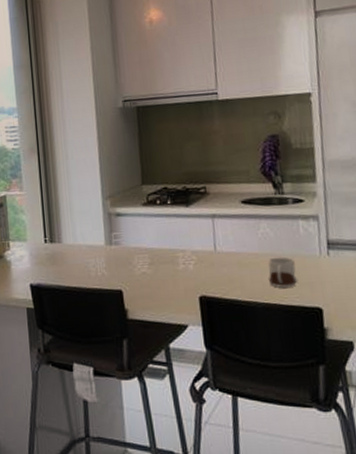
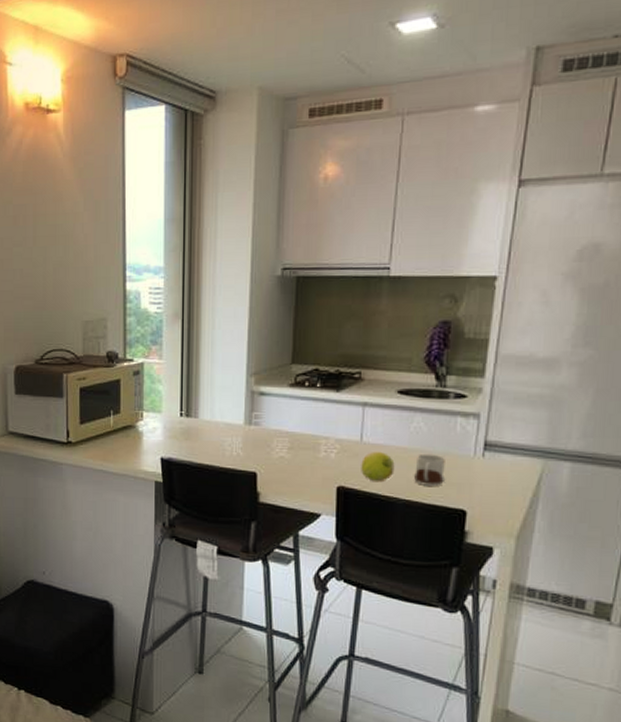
fruit: none [218,258,250,289] -> present [361,451,395,482]

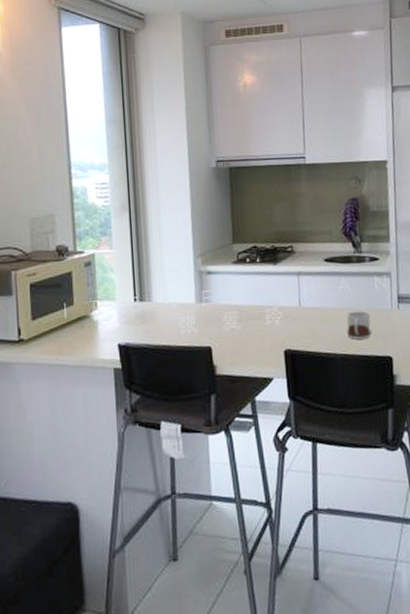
fruit: present [361,451,395,482] -> none [302,313,331,342]

